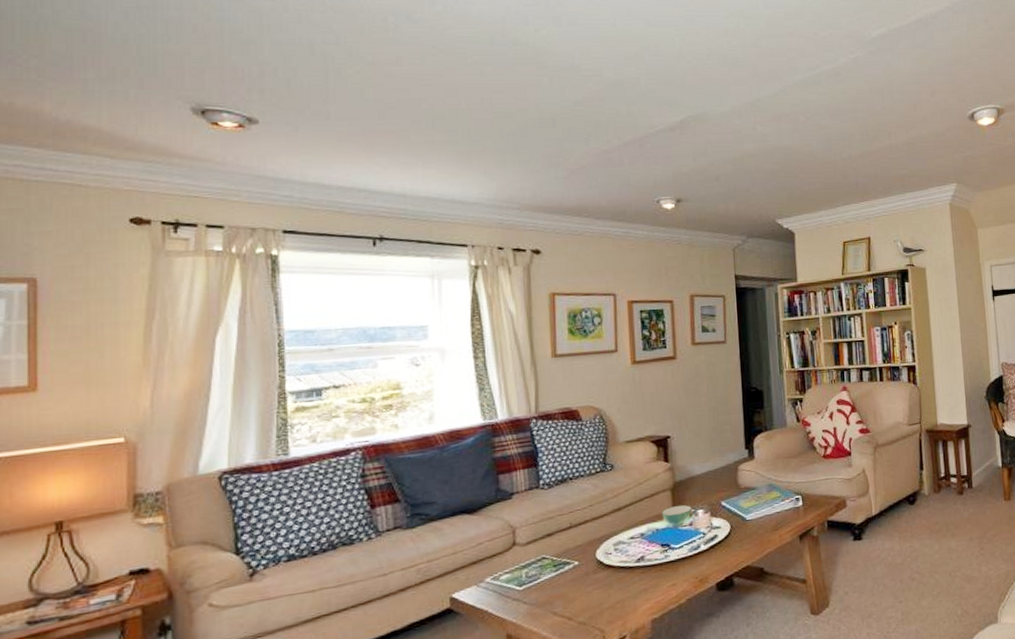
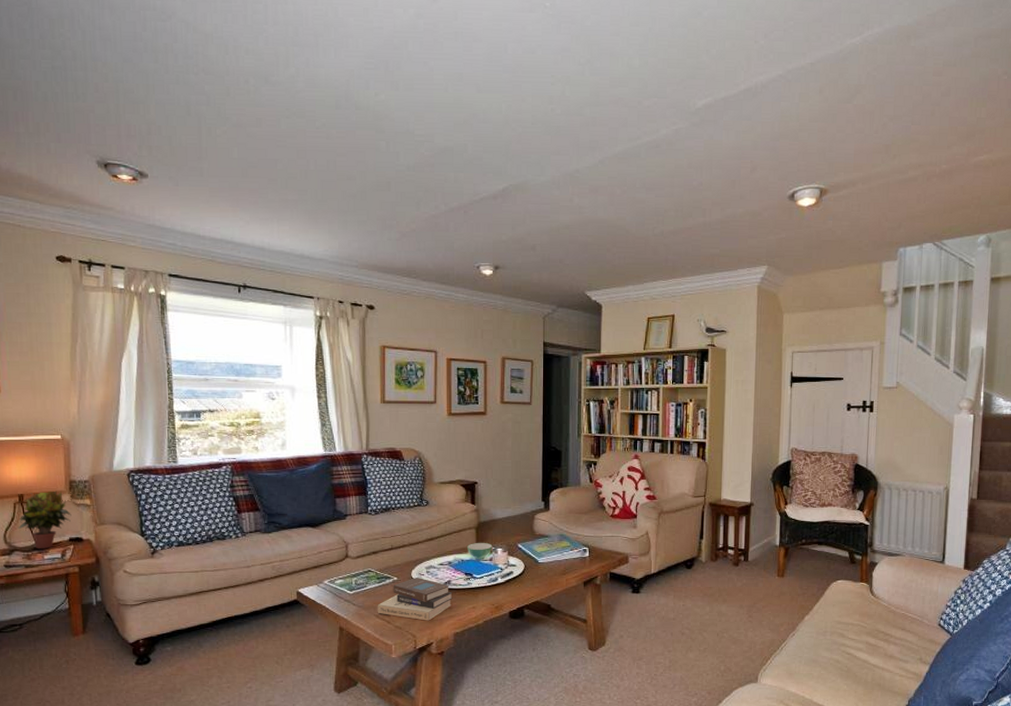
potted plant: none [51,510,134,593] -> present [18,491,71,550]
books: none [554,557,648,611] -> present [377,576,453,621]

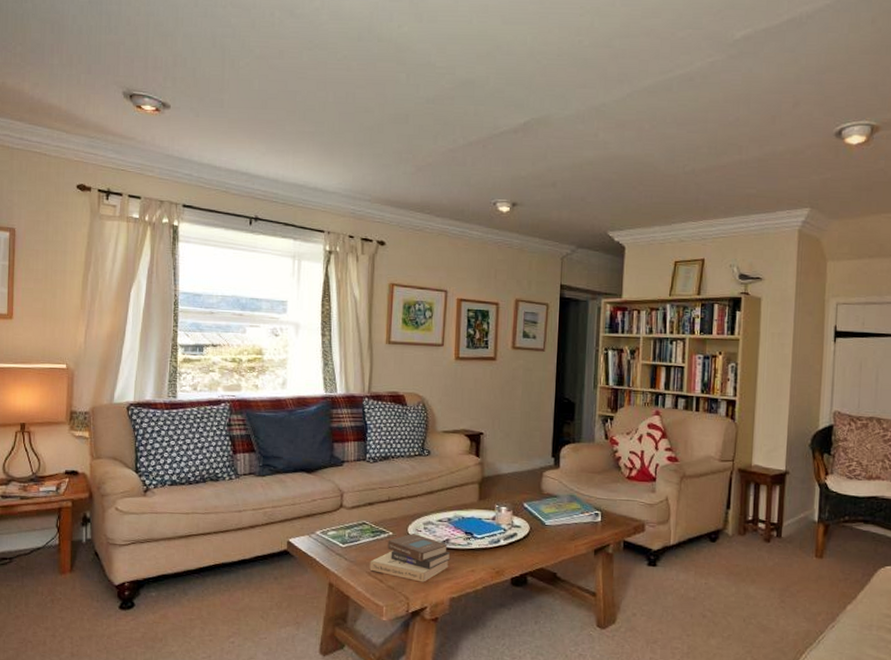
potted plant: present [18,491,71,550] -> none [17,421,69,481]
bowl: present [466,542,493,561] -> none [468,498,496,520]

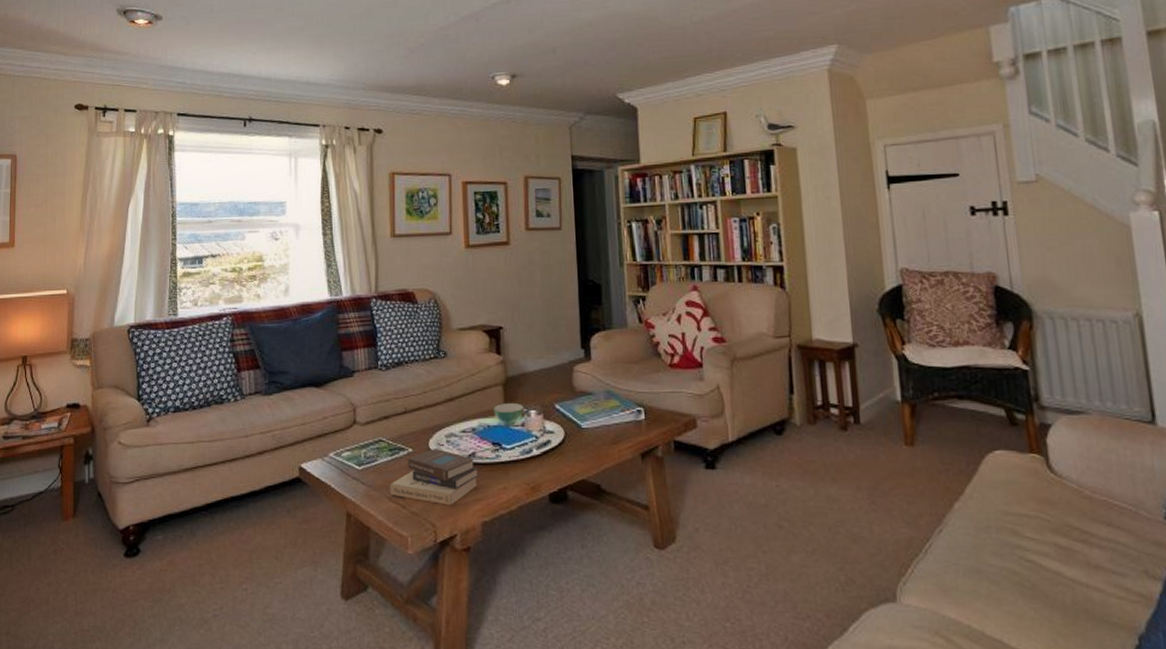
bowl: none [468,498,496,520] -> present [492,402,524,427]

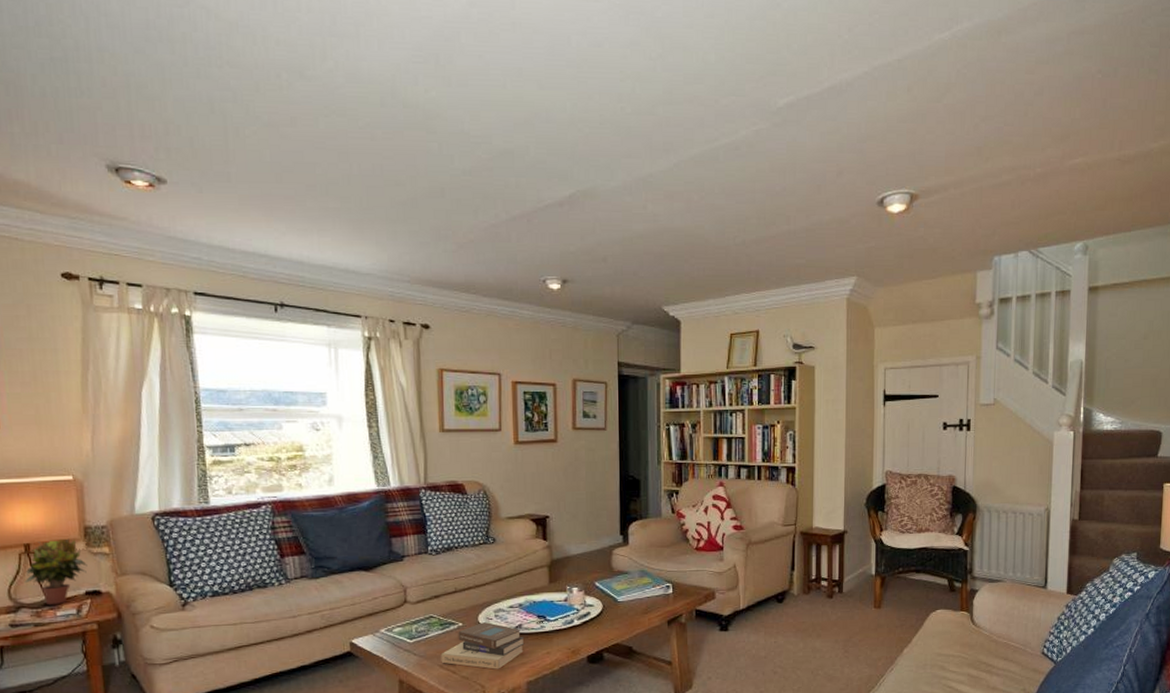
potted plant: none [19,351,71,418] -> present [24,538,87,605]
bowl: present [492,402,524,427] -> none [538,581,567,602]

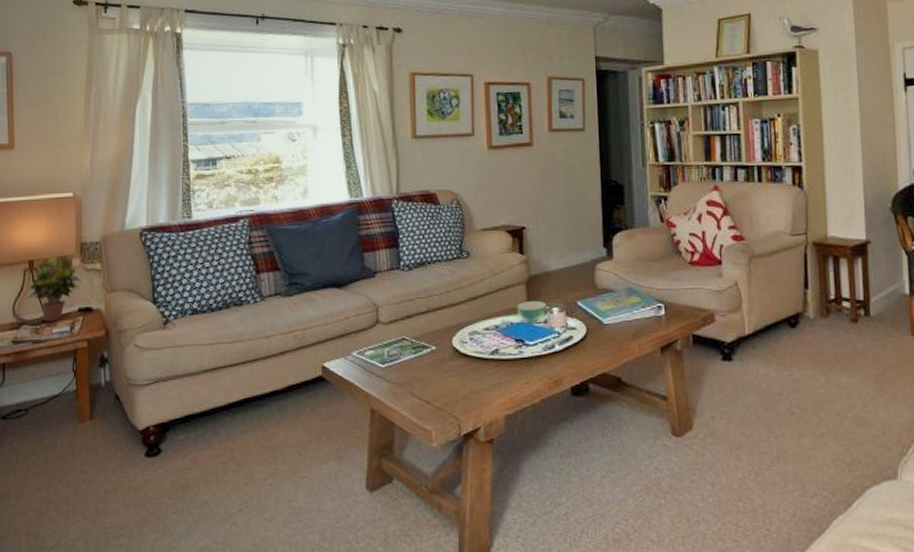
books: present [441,621,525,669] -> none [413,345,502,400]
bowl: none [538,581,567,602] -> present [515,300,547,324]

